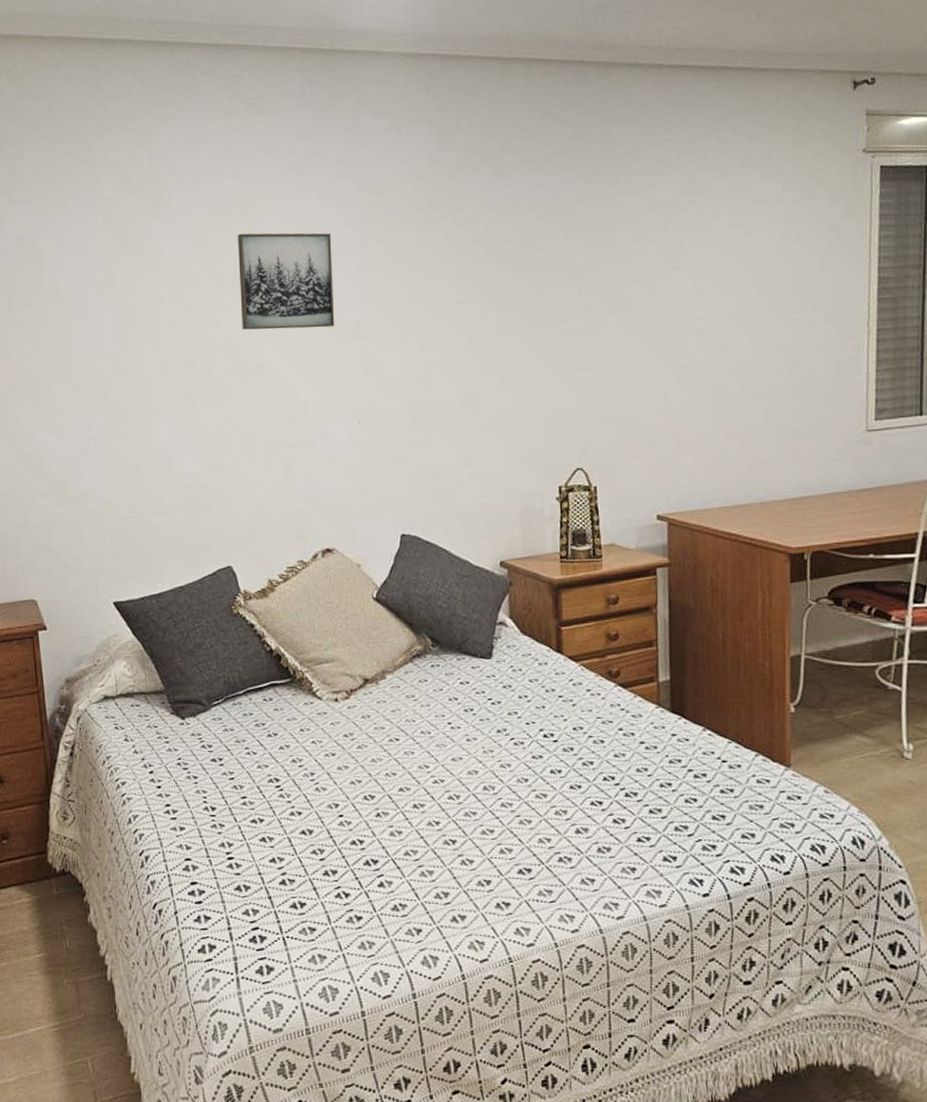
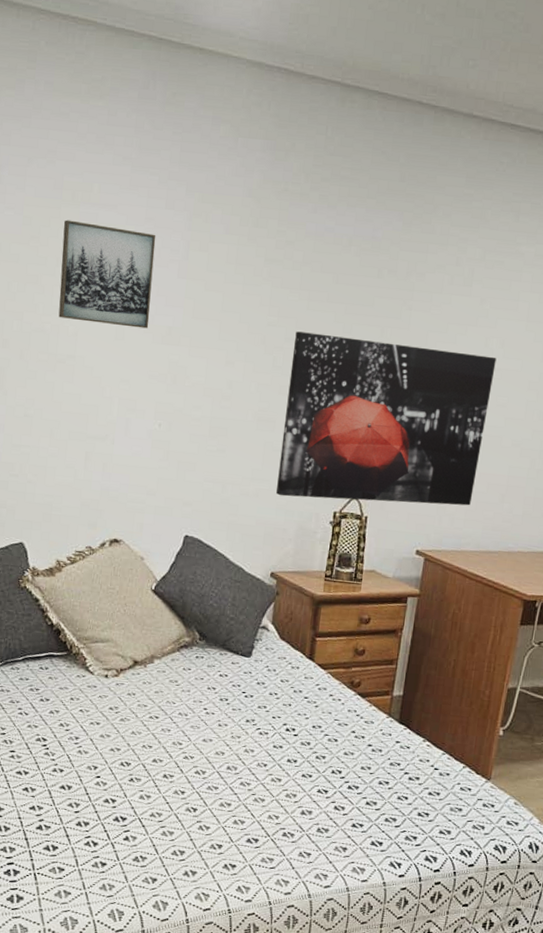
wall art: none [488,298,710,478] -> present [275,331,496,506]

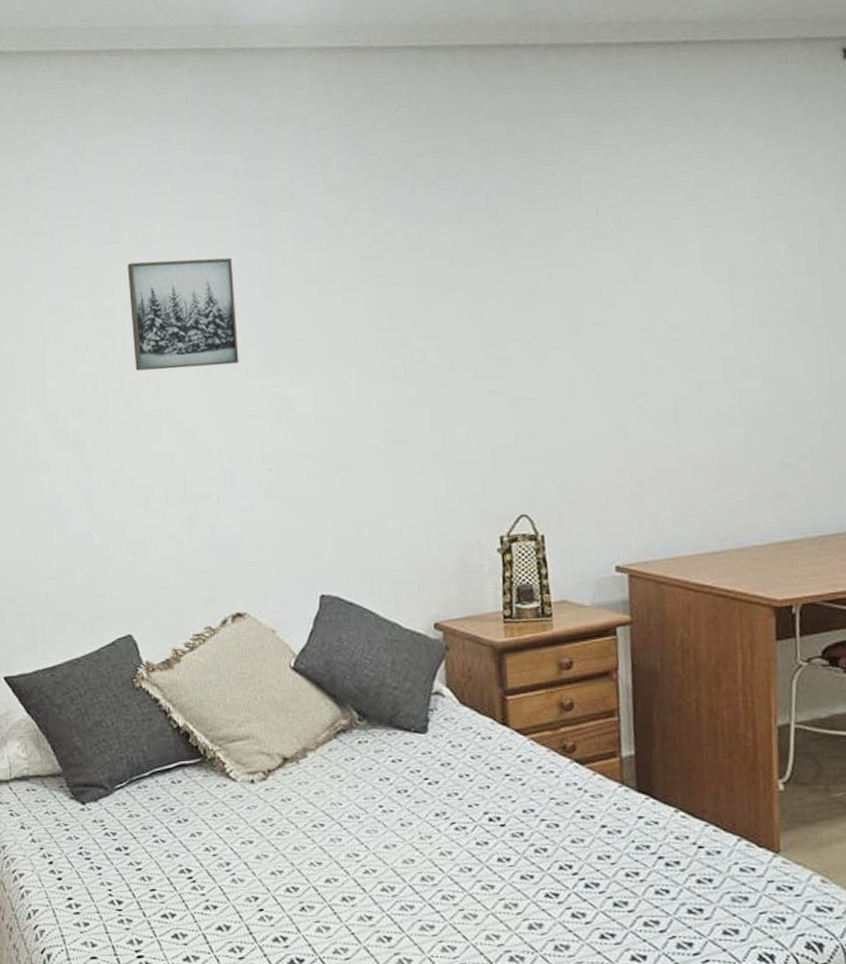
wall art: present [275,331,496,506] -> none [414,313,677,529]

